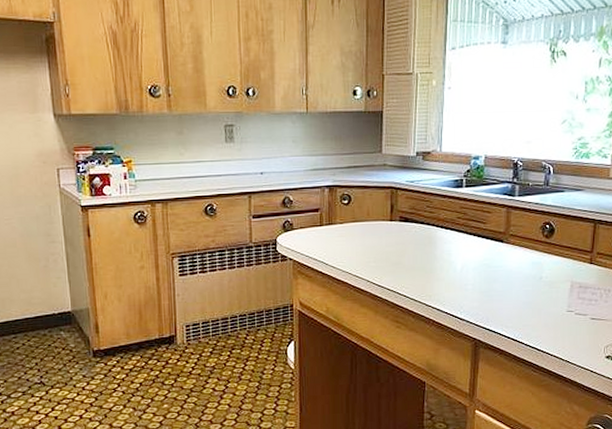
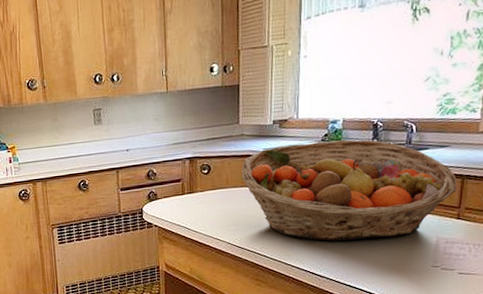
fruit basket: none [383,177,591,282] -> present [241,139,458,241]

